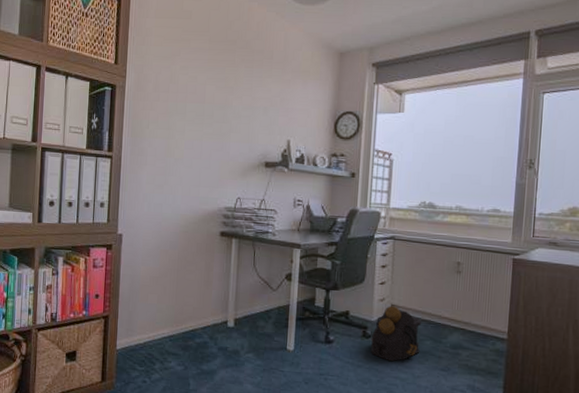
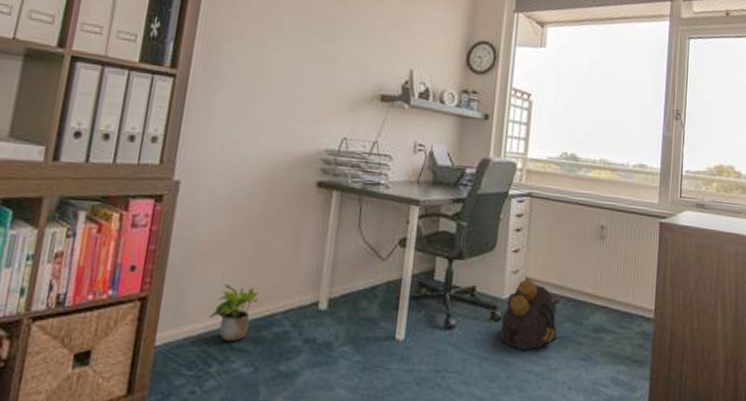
potted plant: none [151,307,184,348] -> present [209,284,259,342]

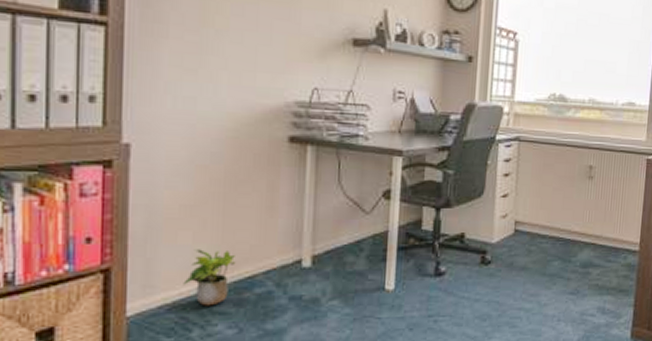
backpack: present [500,279,561,352] -> none [490,223,550,291]

